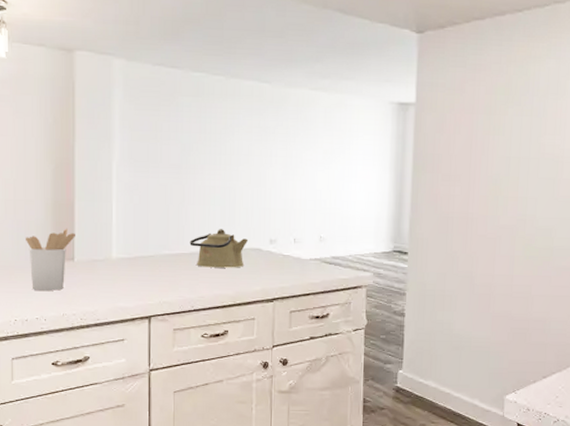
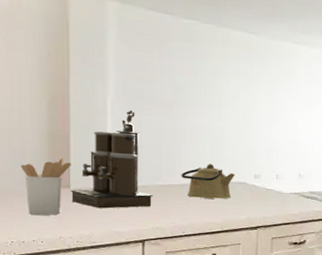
coffee maker: none [74,173,160,282] -> present [70,109,153,209]

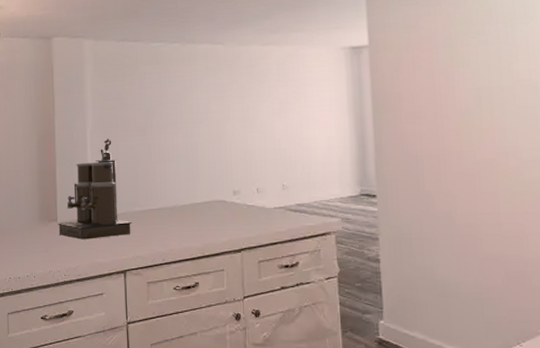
utensil holder: present [20,157,71,216] -> none [16,192,58,251]
kettle: present [181,164,236,199] -> none [157,184,213,221]

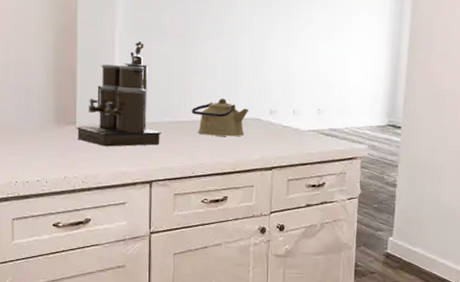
kettle: none [157,184,213,221] -> present [191,98,249,137]

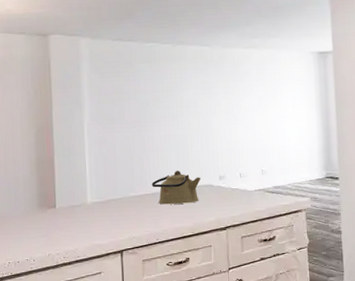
coffee maker: present [76,40,162,147] -> none [56,129,128,224]

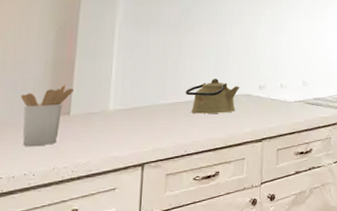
utensil holder: none [14,180,56,236] -> present [20,84,73,147]

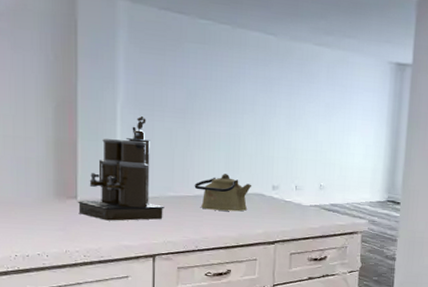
utensil holder: present [20,84,73,147] -> none [25,166,78,228]
coffee maker: none [69,32,156,134] -> present [77,115,165,221]

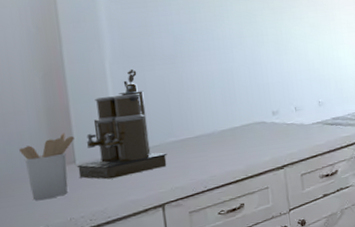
utensil holder: none [25,166,78,228] -> present [18,132,74,201]
kettle: present [194,174,252,212] -> none [194,109,252,148]

